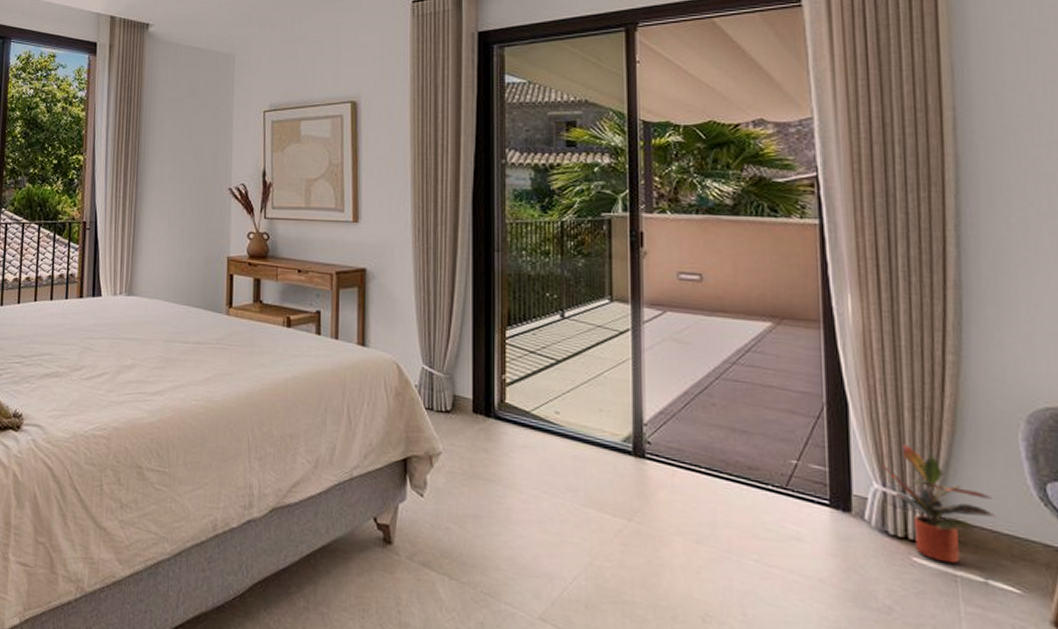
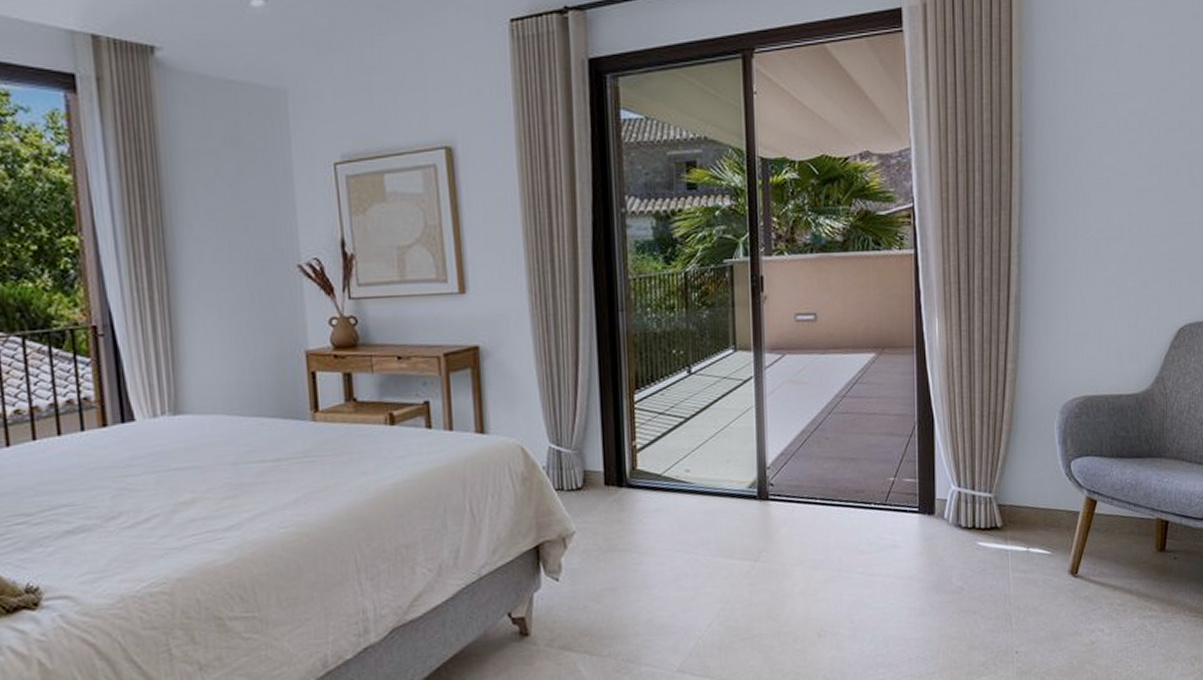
potted plant: present [882,443,996,564] -> none [958,447,1037,542]

